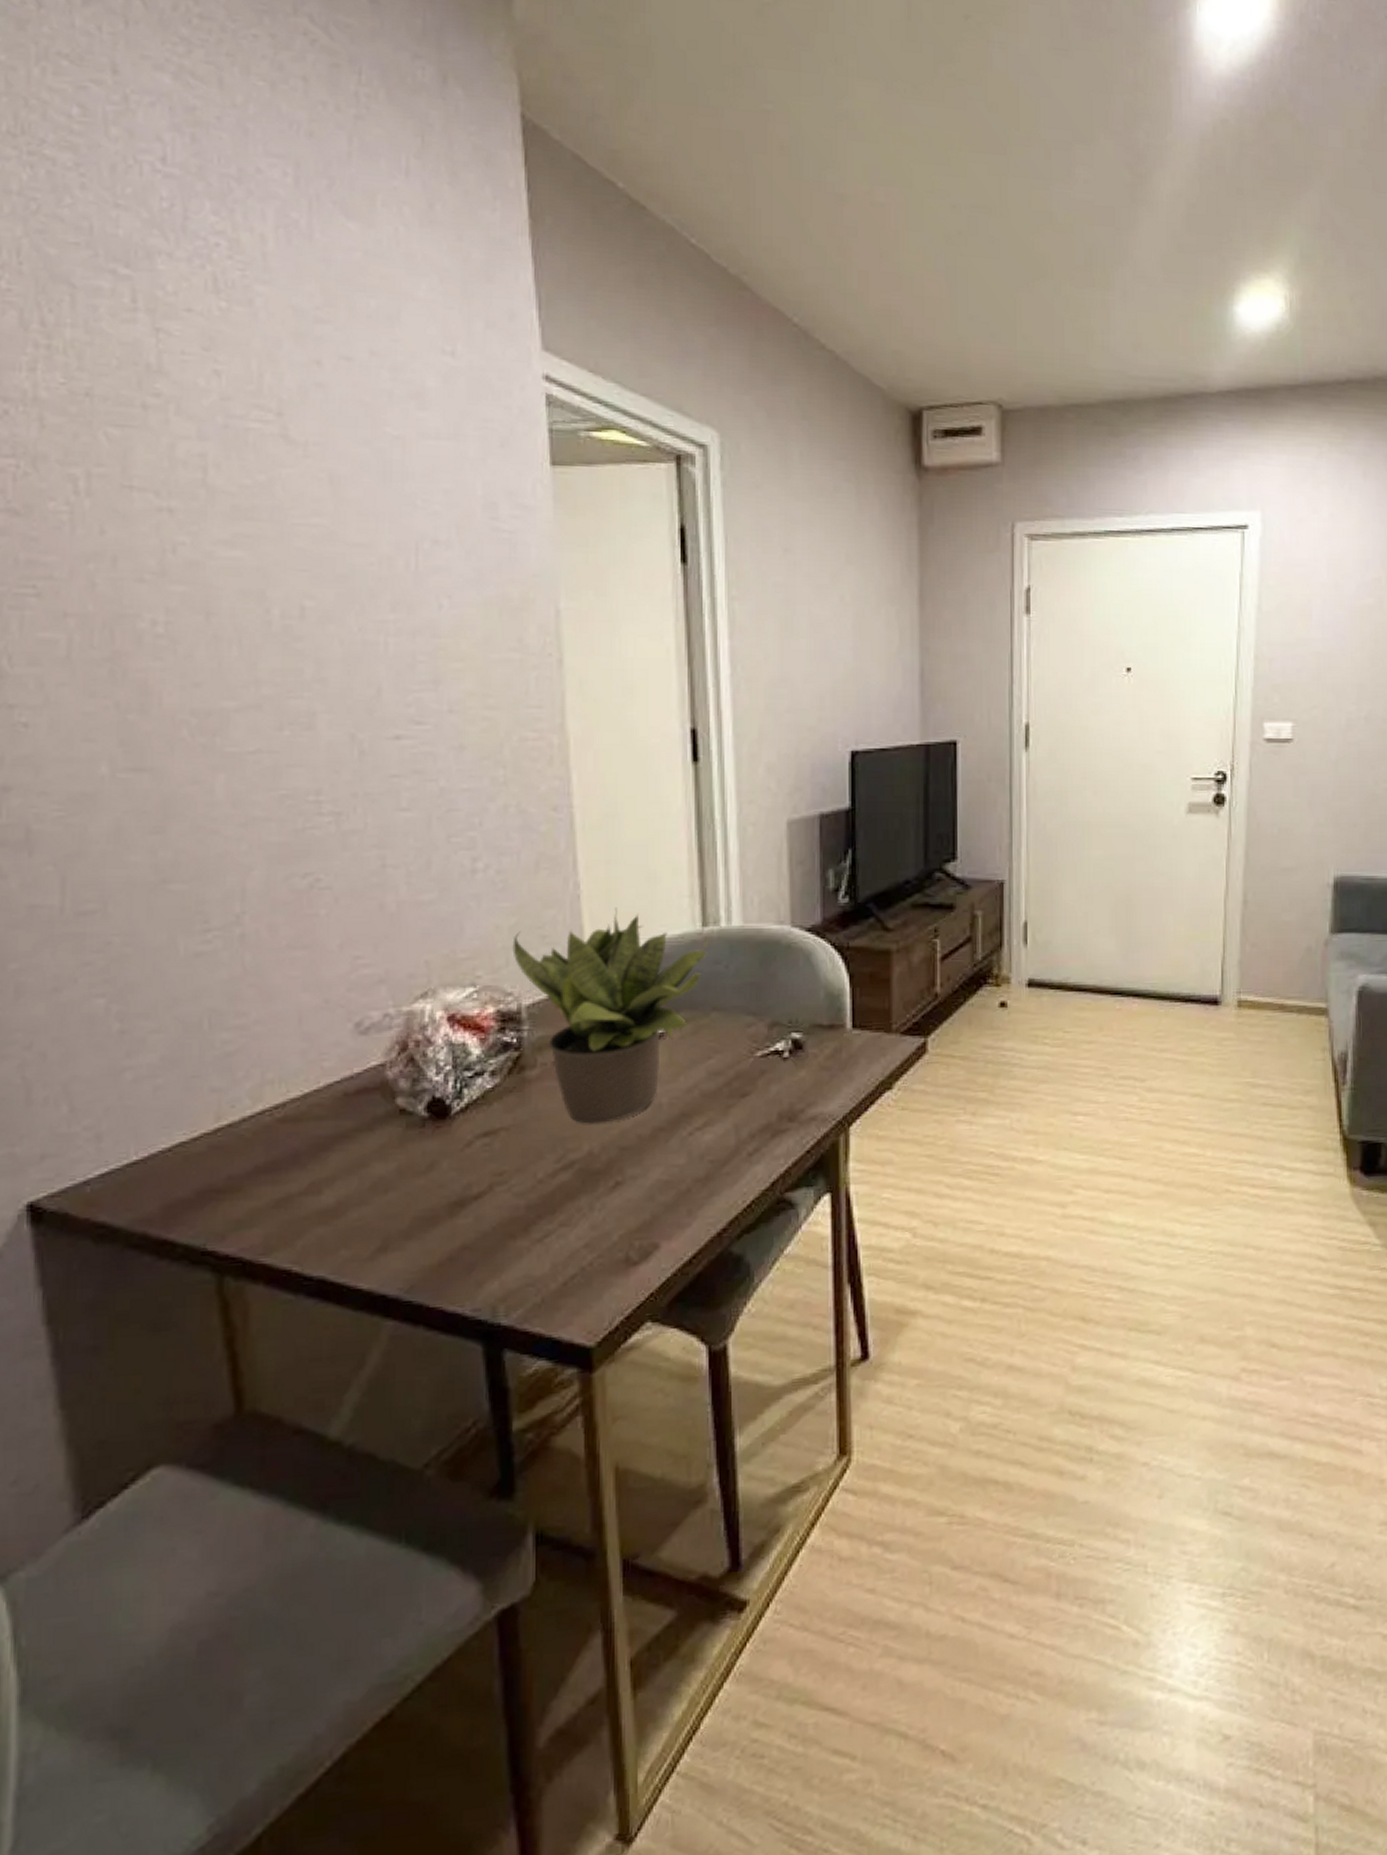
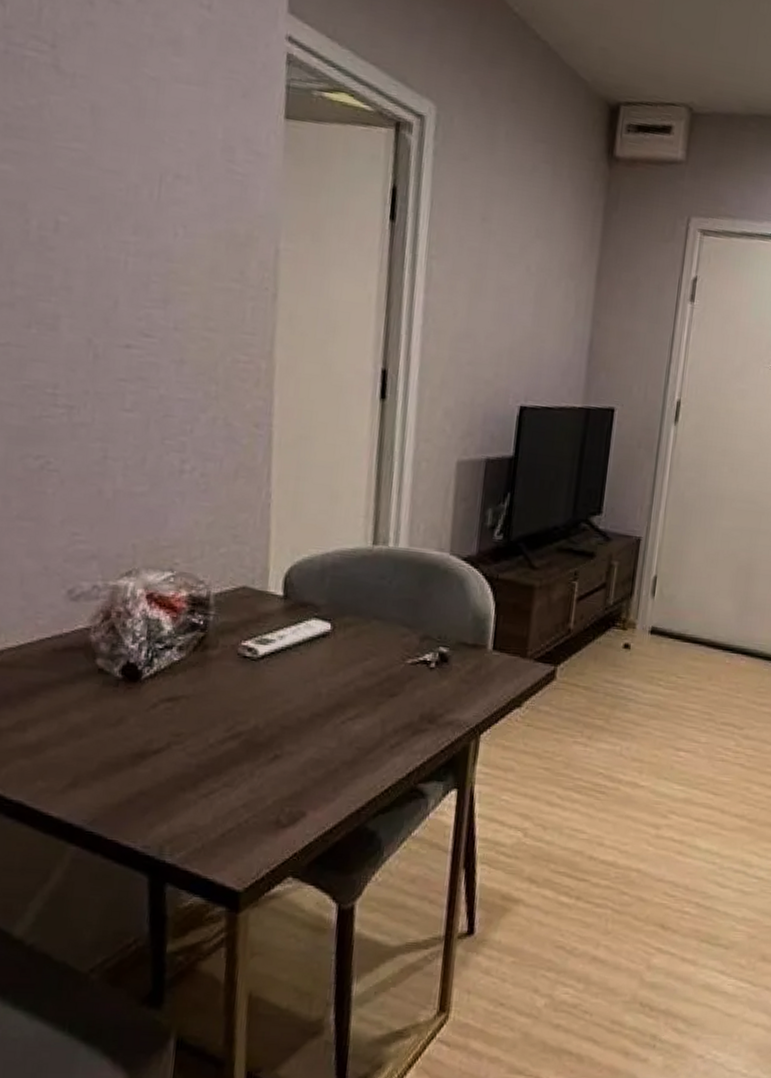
potted plant: present [512,907,708,1124] -> none [207,518,377,704]

